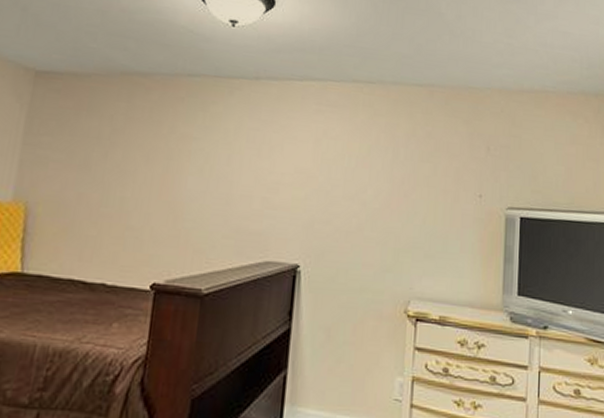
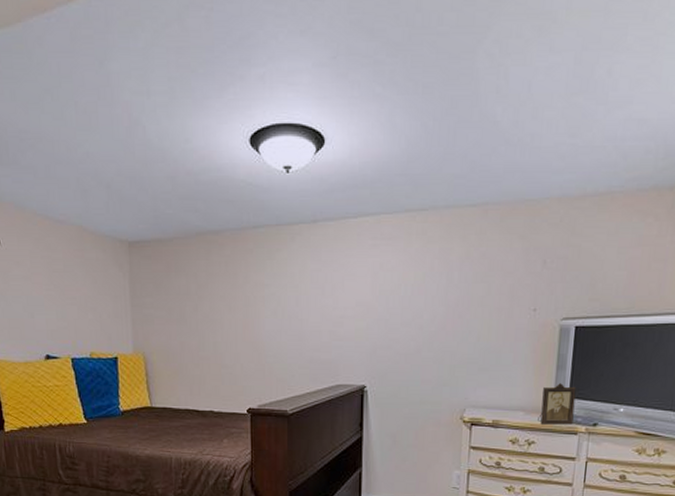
photo frame: none [487,278,525,327] -> present [538,383,576,425]

